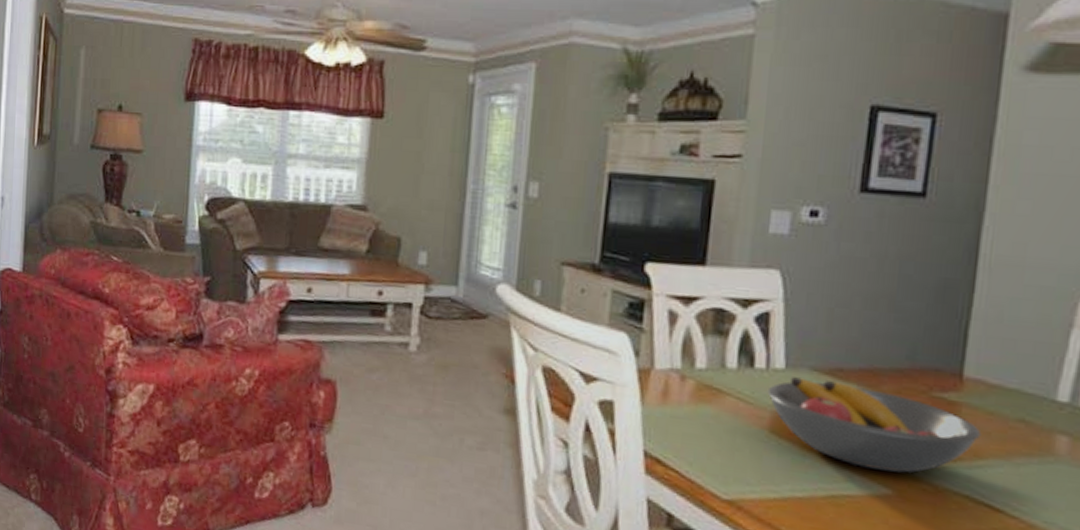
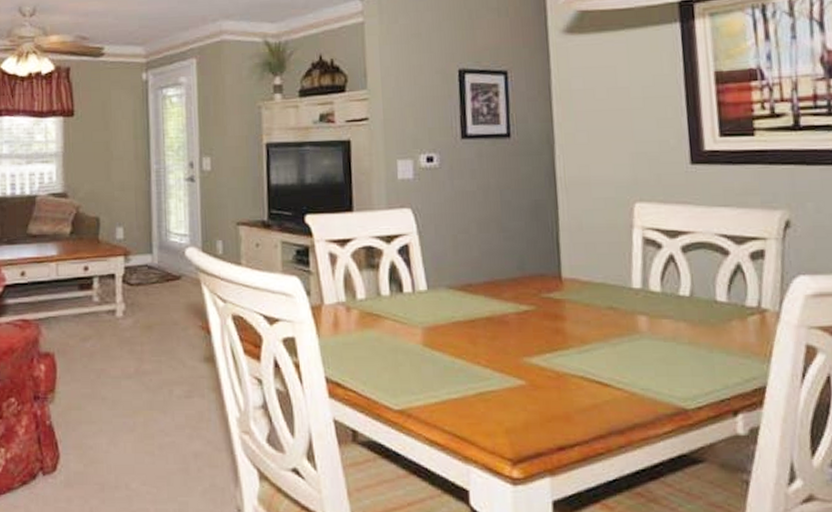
fruit bowl: present [767,377,982,473] -> none [416,296,583,365]

